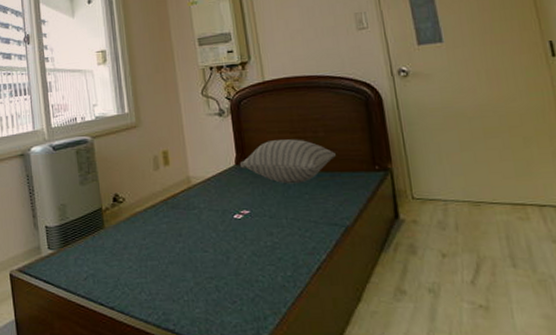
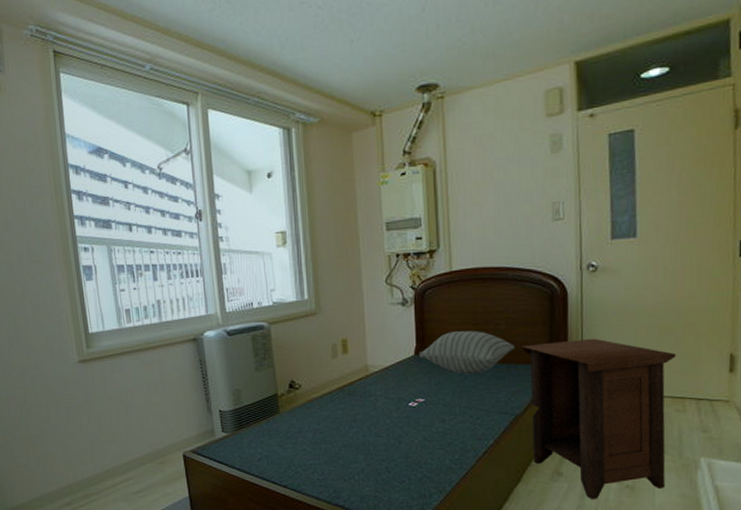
nightstand: none [343,143,523,323] -> present [521,338,676,500]

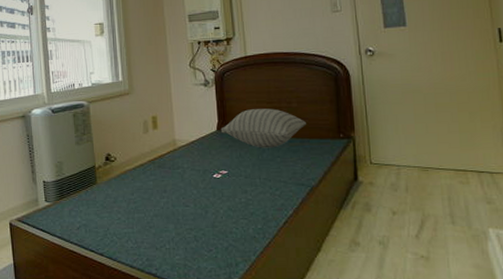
nightstand: present [521,338,676,500] -> none [312,115,458,270]

